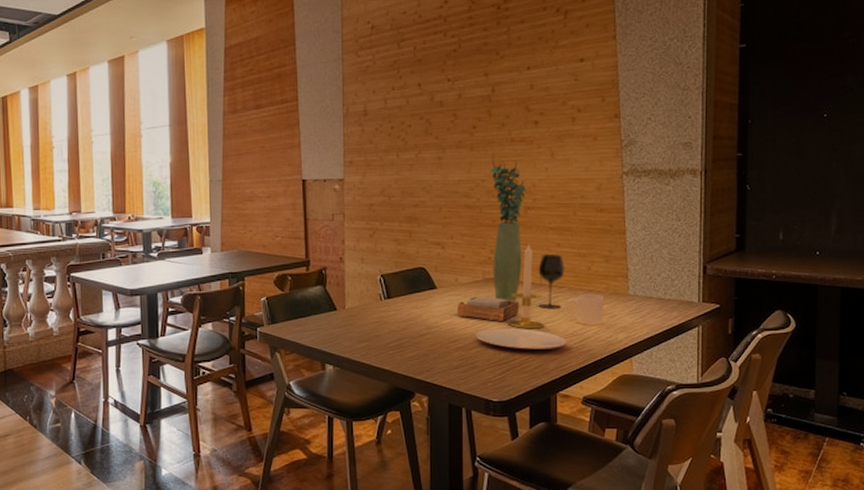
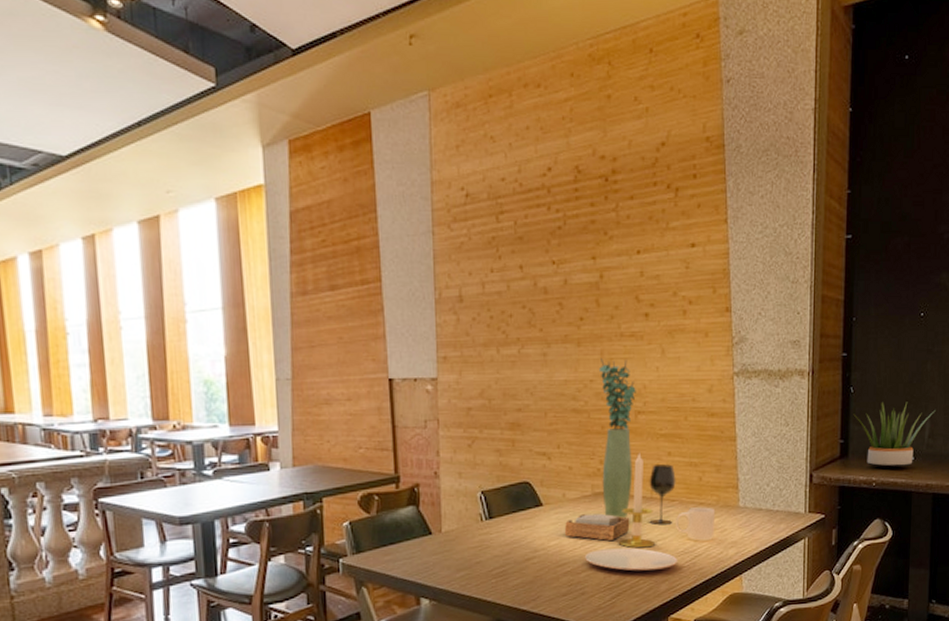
potted plant: none [750,198,843,263] -> present [853,401,936,470]

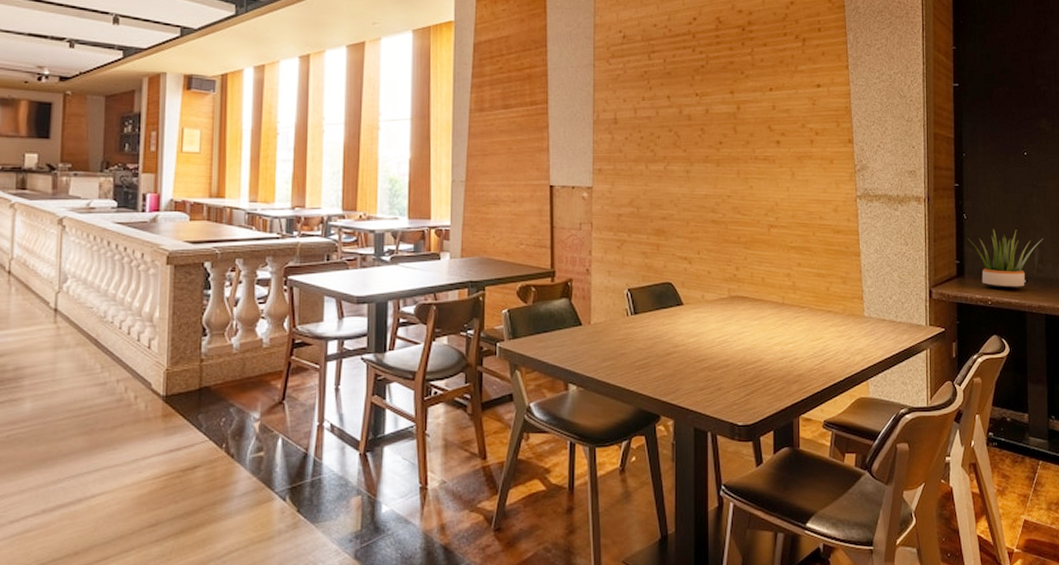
napkin holder: present [564,513,630,542] -> none [702,315,763,342]
plate: present [584,547,677,572] -> none [720,348,807,371]
vase: present [599,358,636,519] -> none [736,177,769,322]
candle: present [618,451,655,548] -> none [752,261,786,349]
wine glass: present [649,464,676,526] -> none [781,274,805,329]
cup: present [675,507,716,542] -> none [805,315,843,346]

